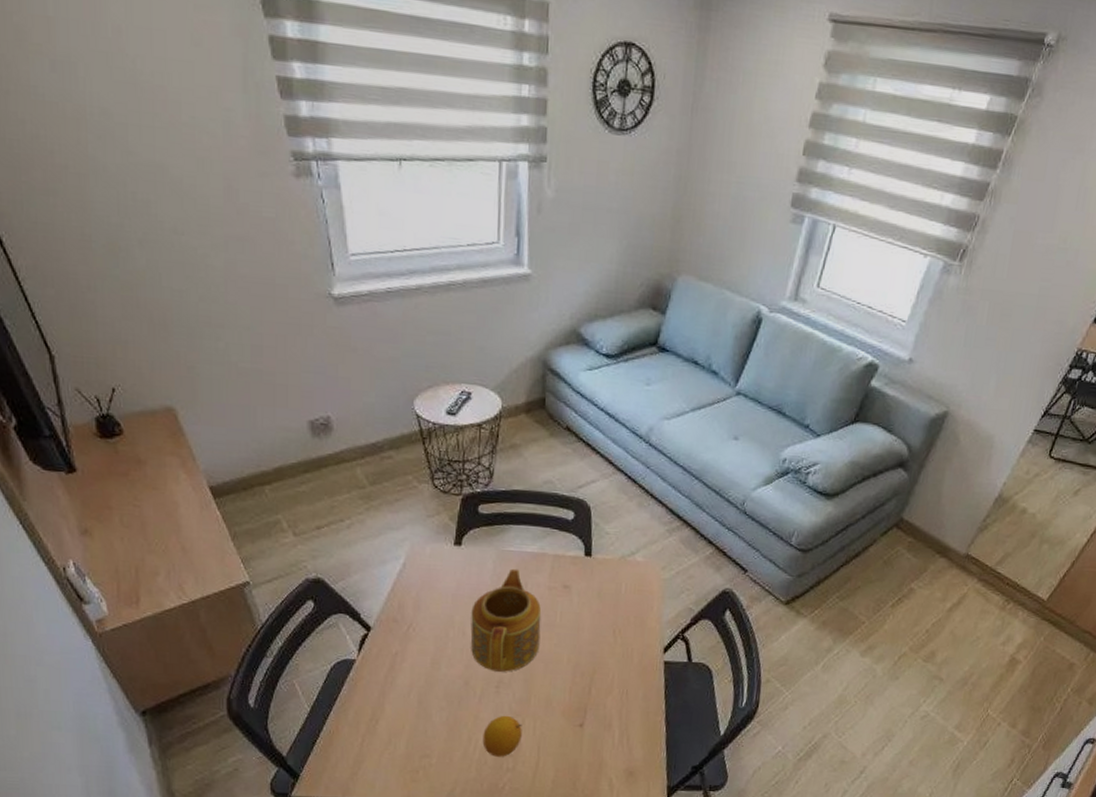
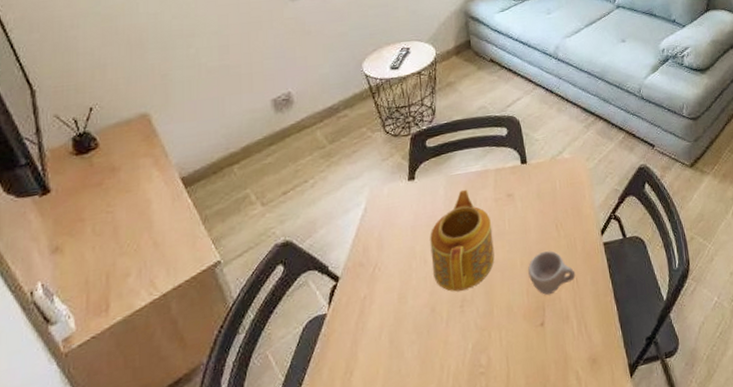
fruit: present [482,715,522,757] -> none [454,332,490,380]
cup: none [574,654,627,699] -> present [528,250,576,296]

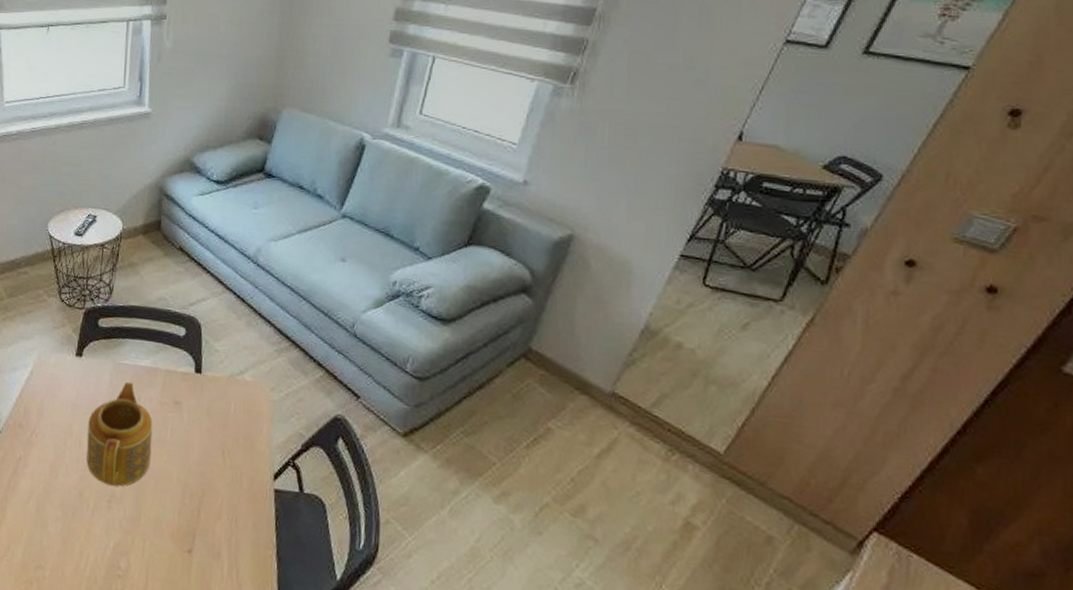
cup: present [528,250,576,296] -> none [183,475,236,524]

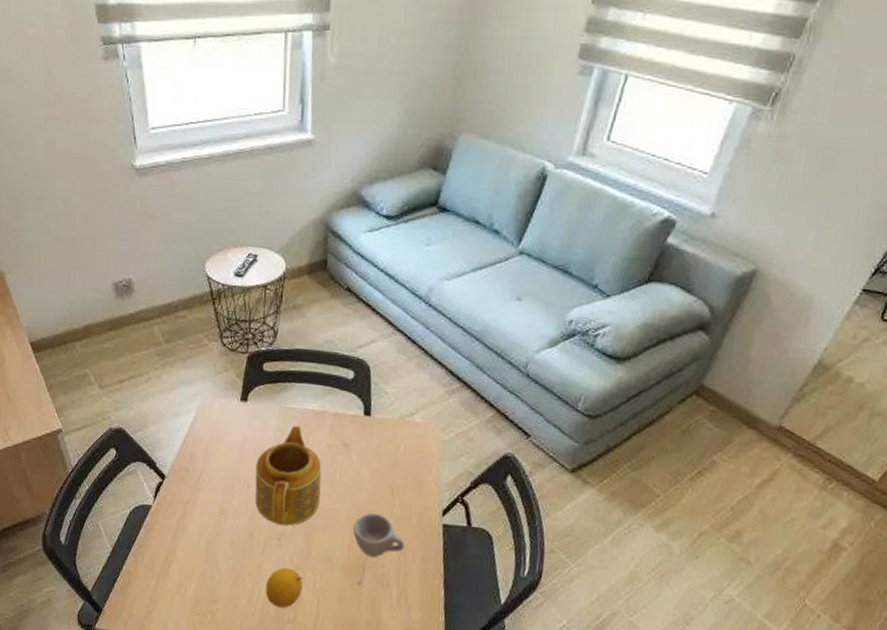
fruit: none [93,532,132,577] -> present [265,567,303,608]
cup: none [183,475,236,524] -> present [353,513,405,558]

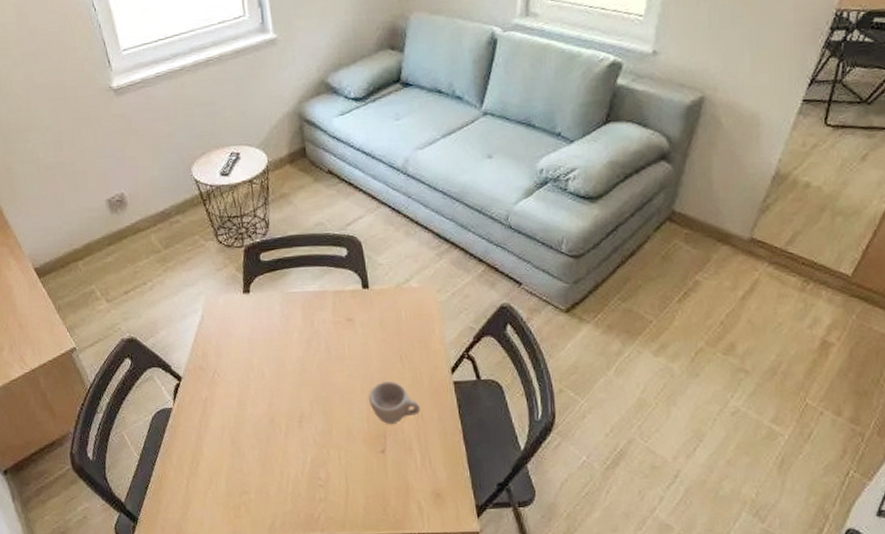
teapot: present [255,425,322,526] -> none [266,308,334,407]
fruit: present [265,567,303,608] -> none [293,447,329,488]

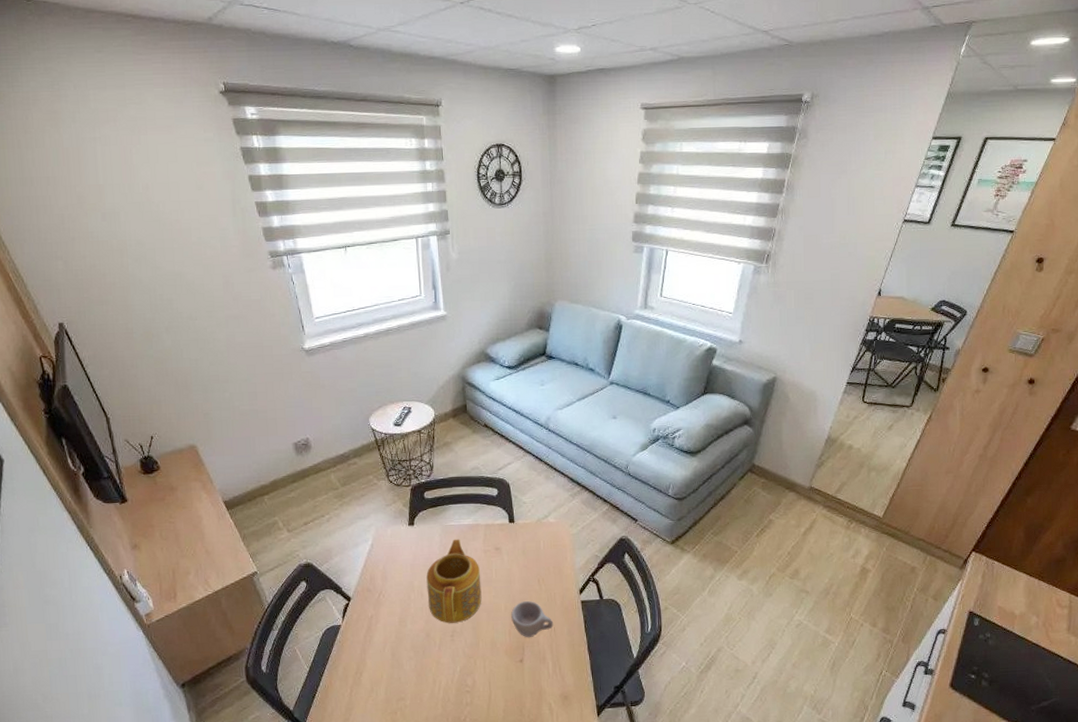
teapot: none [266,308,334,407] -> present [426,539,482,623]

